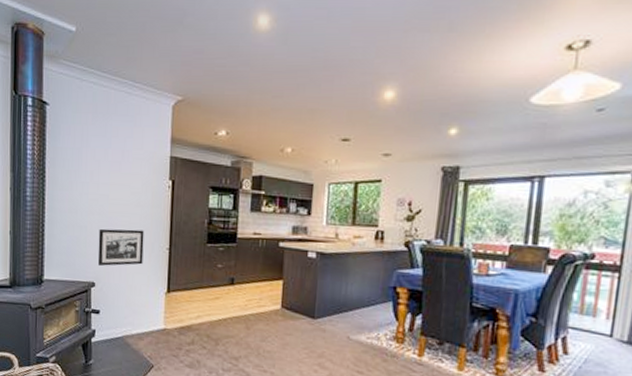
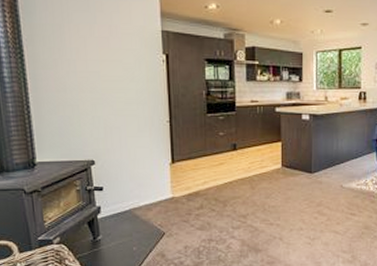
picture frame: present [97,228,145,267] -> none [92,105,144,144]

